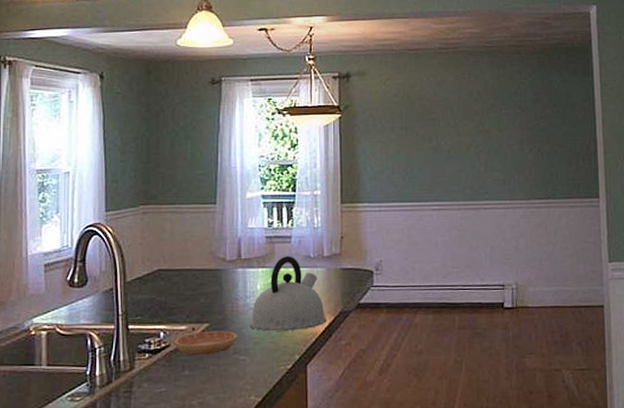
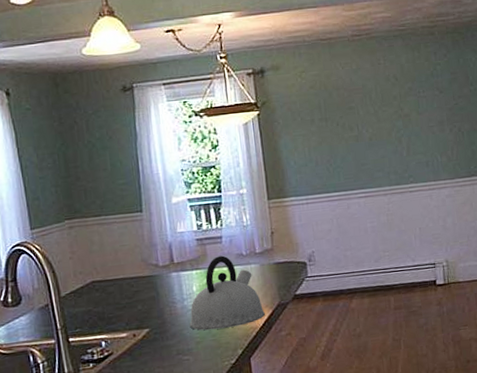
saucer: present [174,331,237,356] -> none [117,333,179,361]

